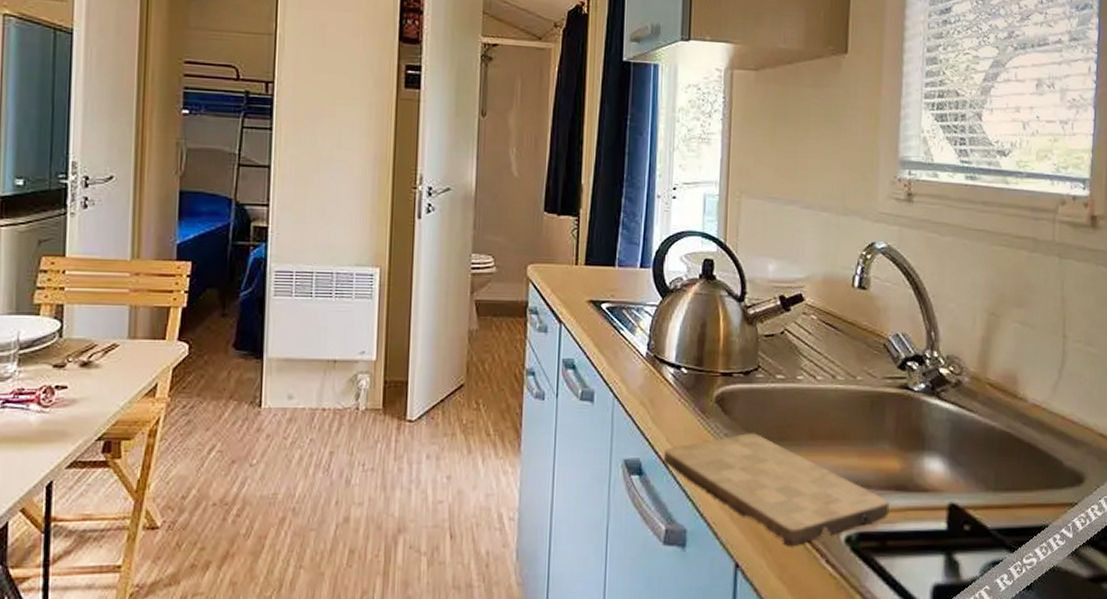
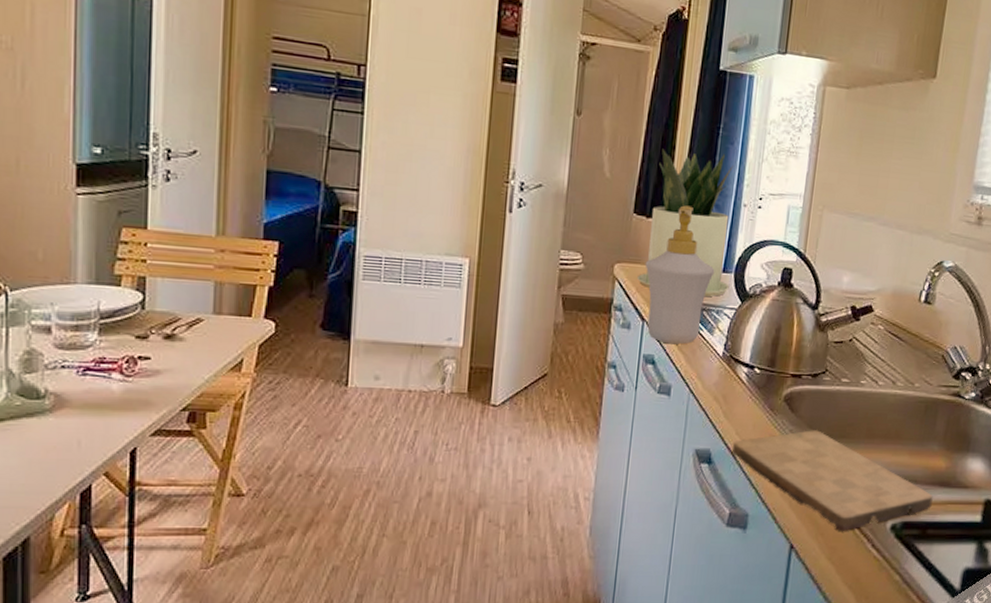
planter: none [551,144,649,295] -> present [636,148,733,298]
soap bottle: none [559,200,632,347] -> present [645,205,715,345]

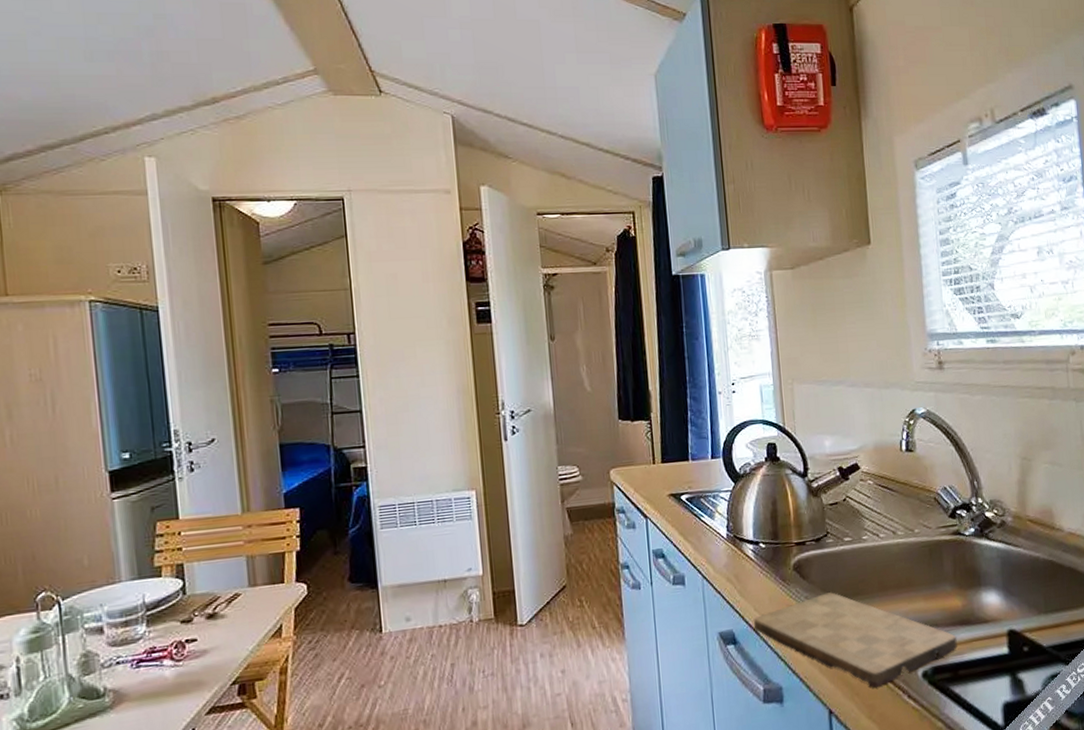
planter: present [636,148,733,298] -> none [632,350,721,487]
soap bottle: present [645,205,715,345] -> none [638,403,704,536]

